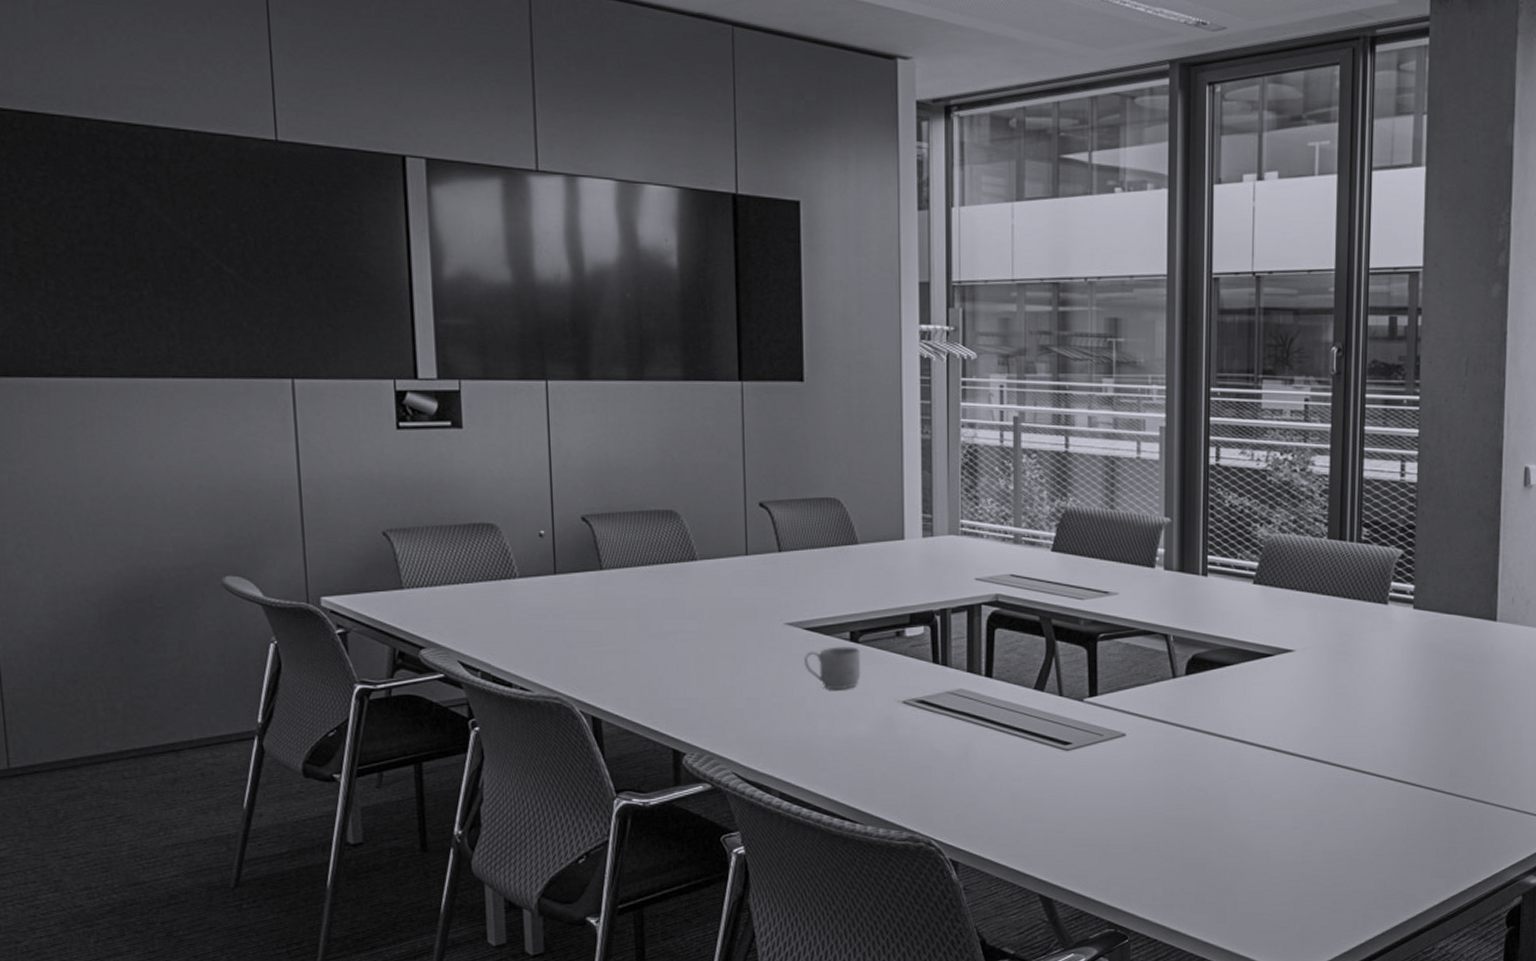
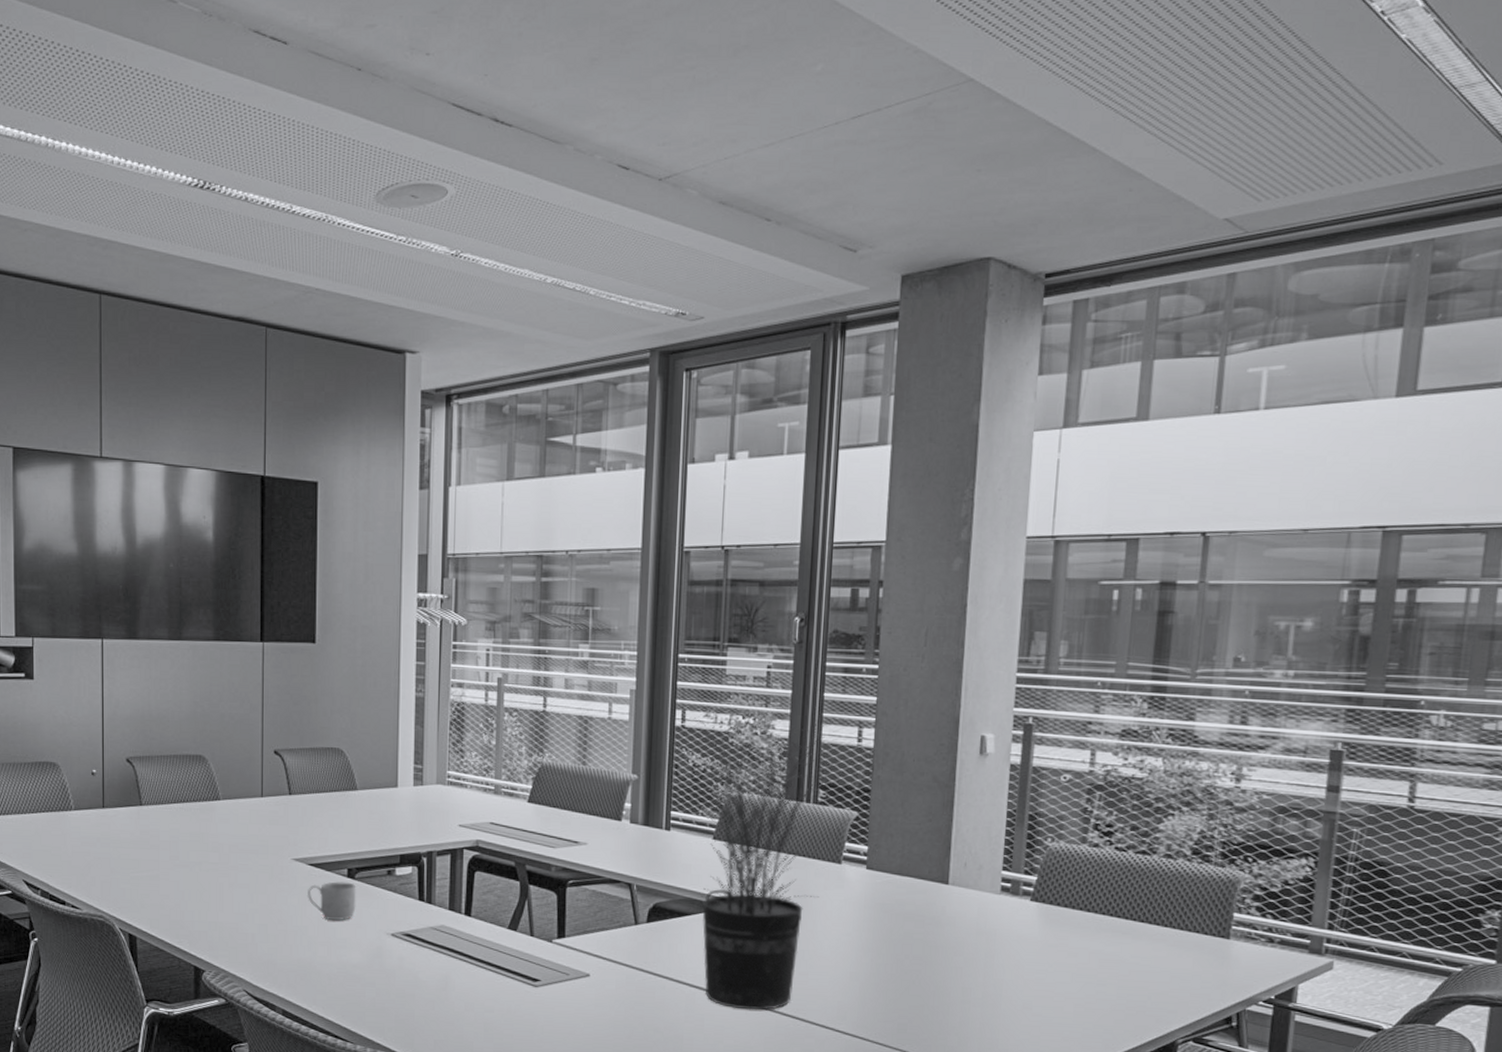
potted plant: none [1224,455,1377,762] -> present [689,717,834,1010]

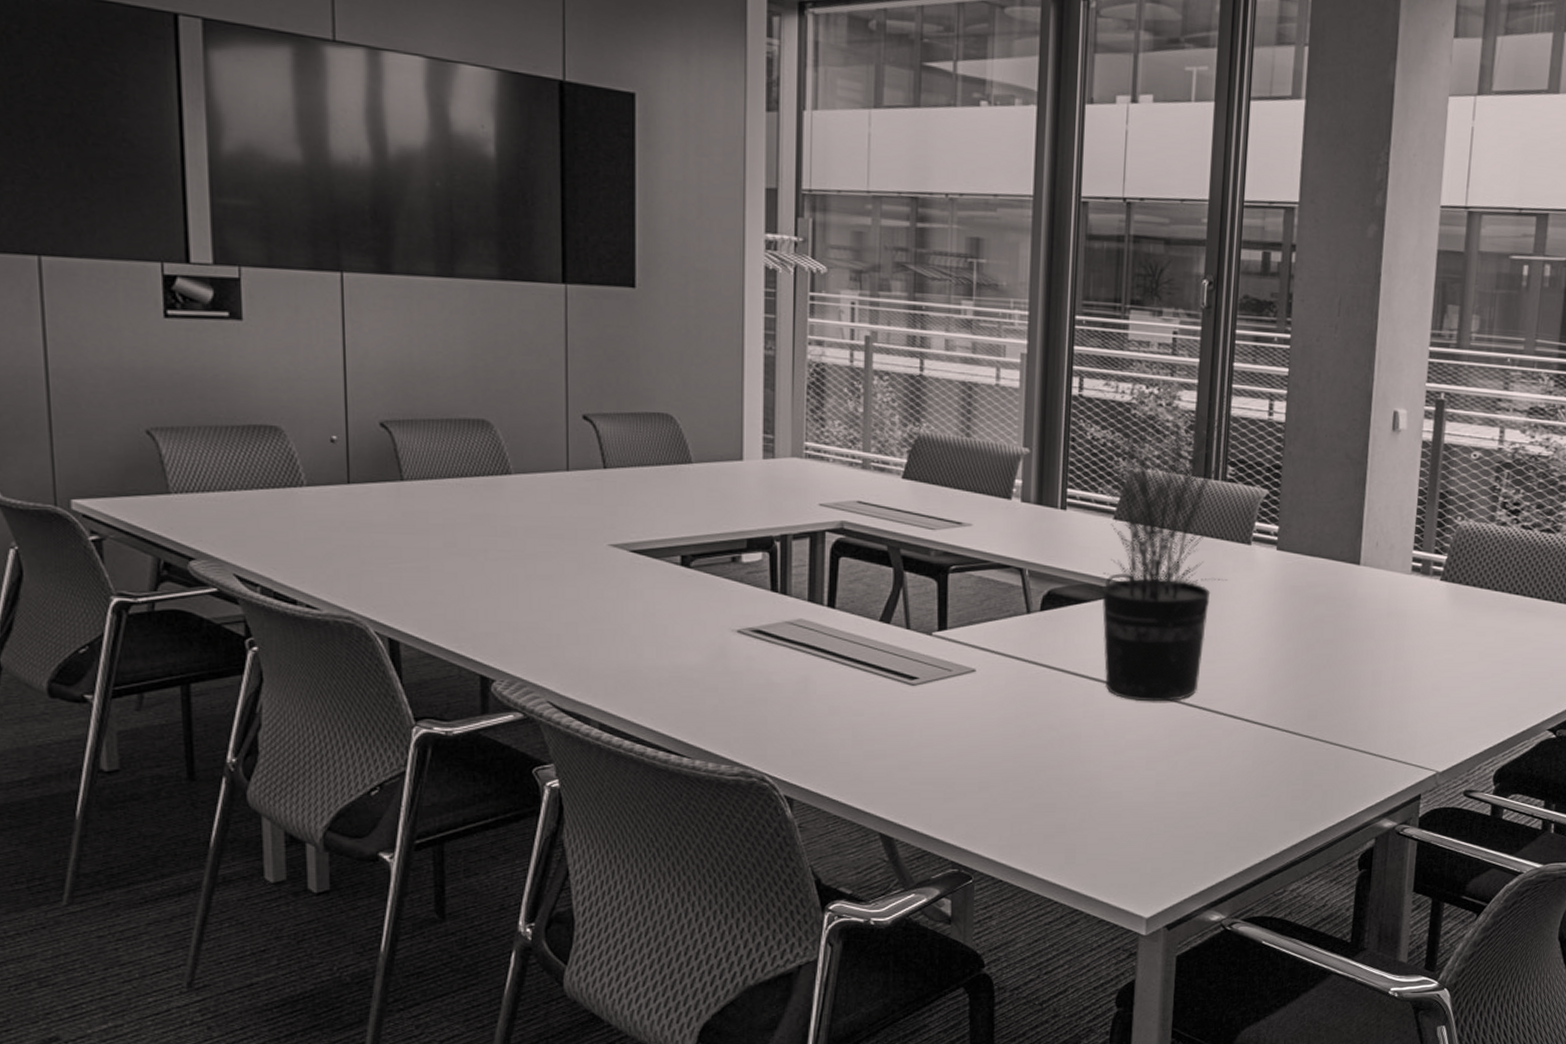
mug: present [306,881,356,921] -> none [628,571,692,617]

